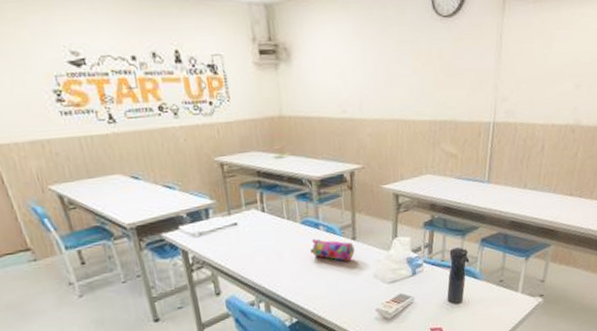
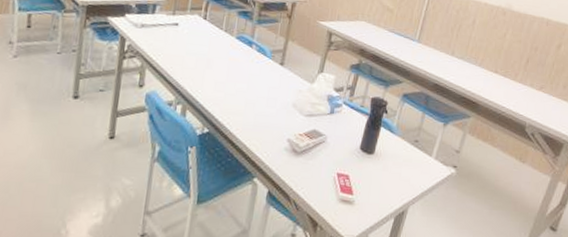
pencil case: present [310,239,355,261] -> none [238,55,281,84]

